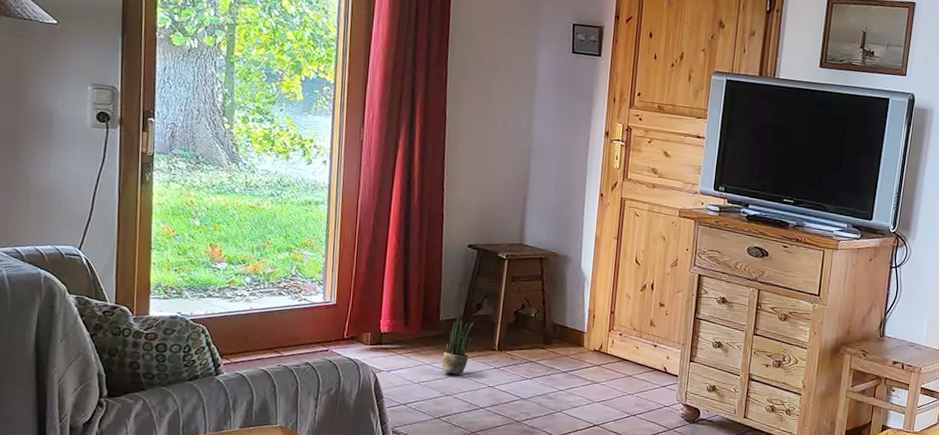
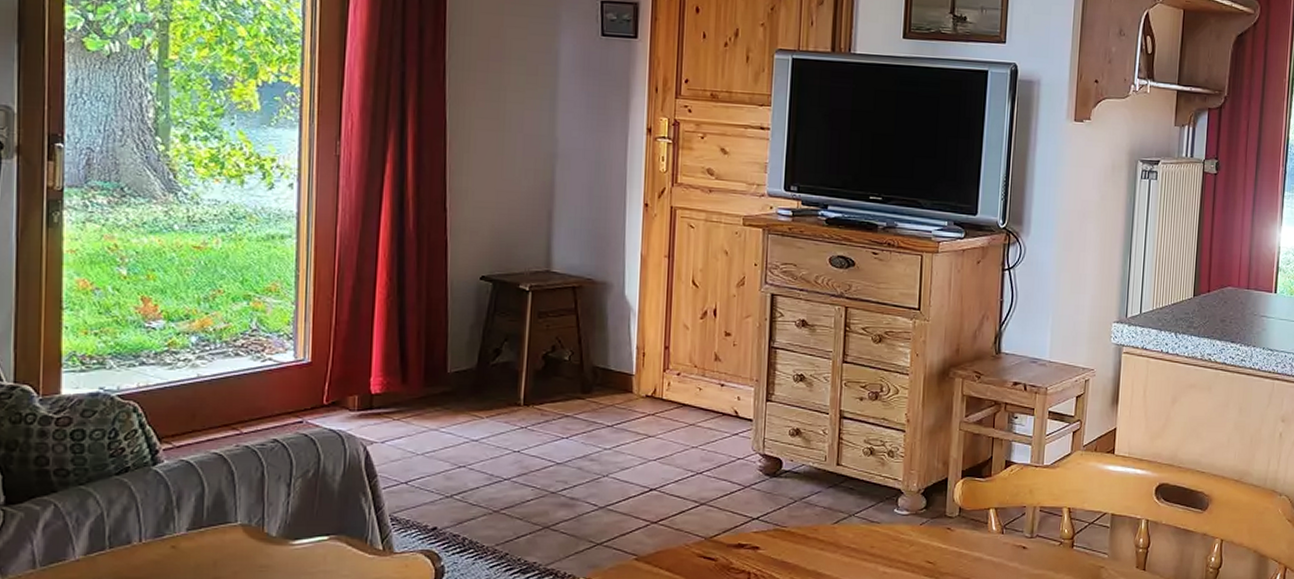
potted plant: present [441,316,474,375] -> none [451,366,491,440]

